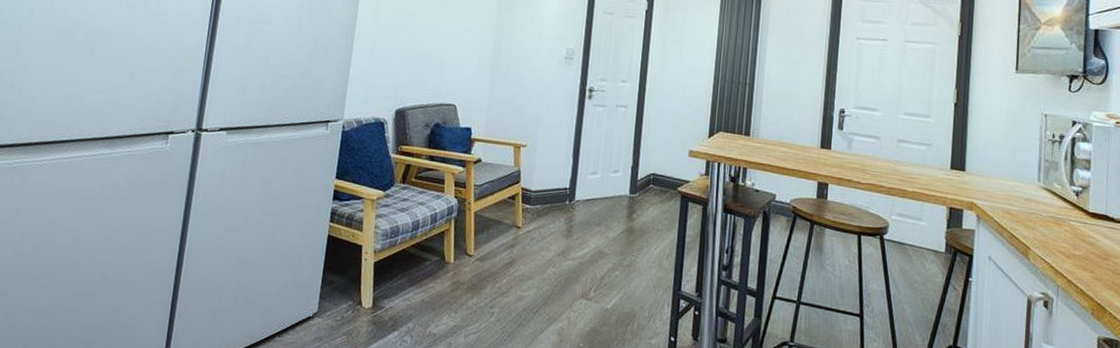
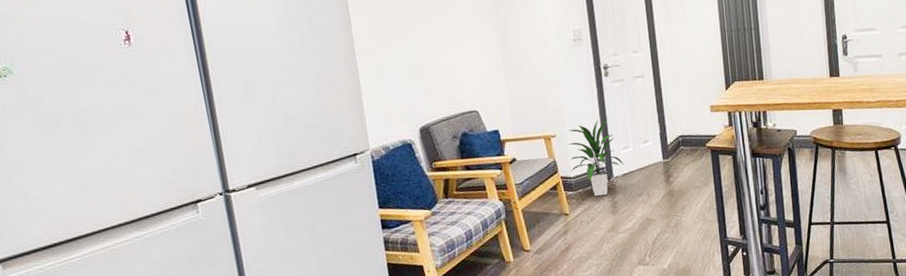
indoor plant: none [533,139,589,217] -> present [566,118,625,197]

